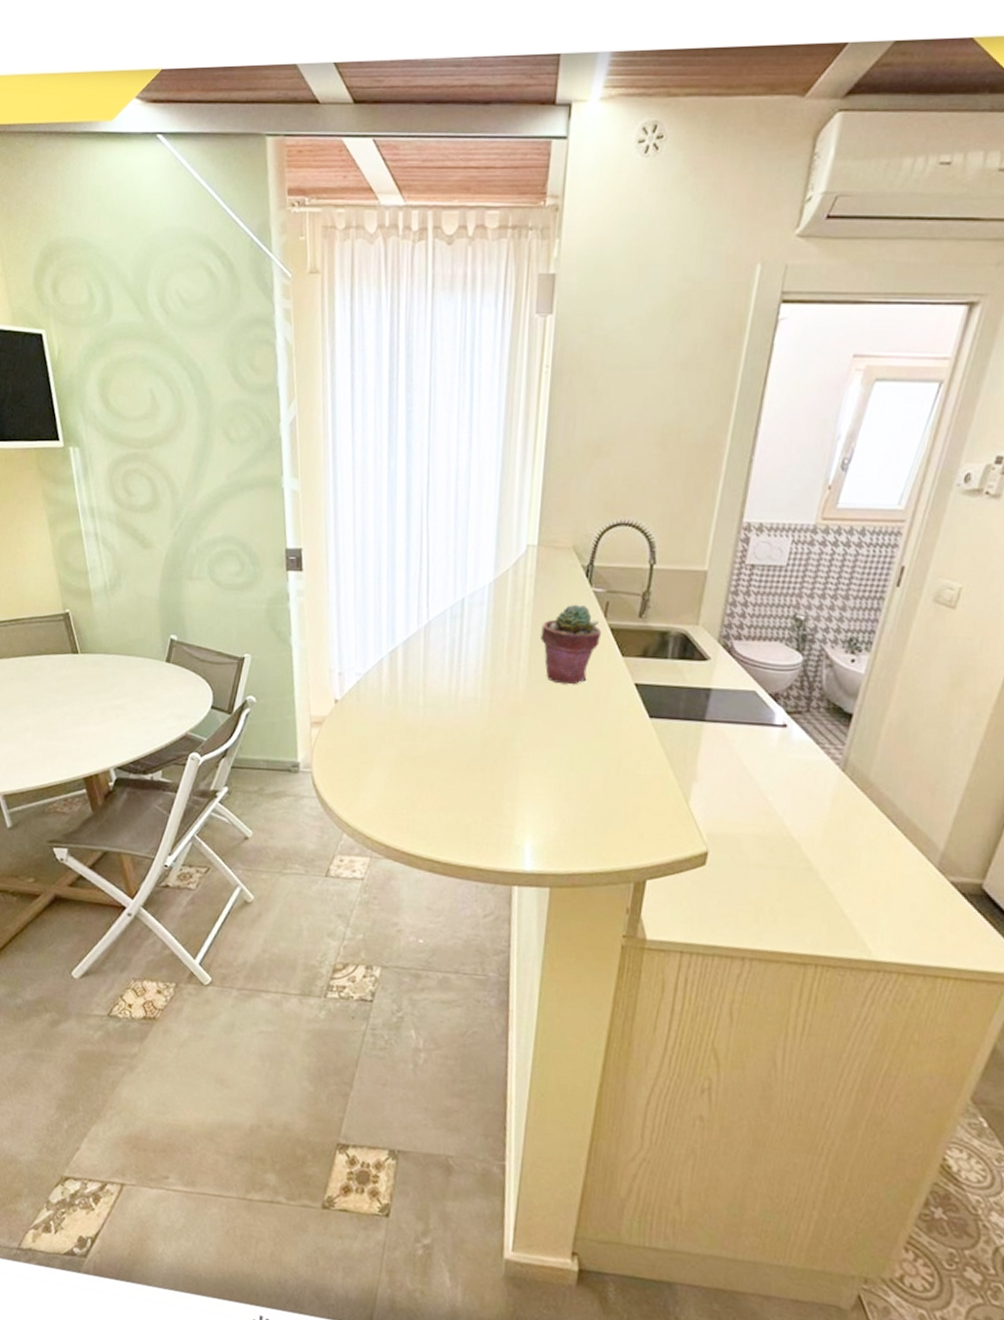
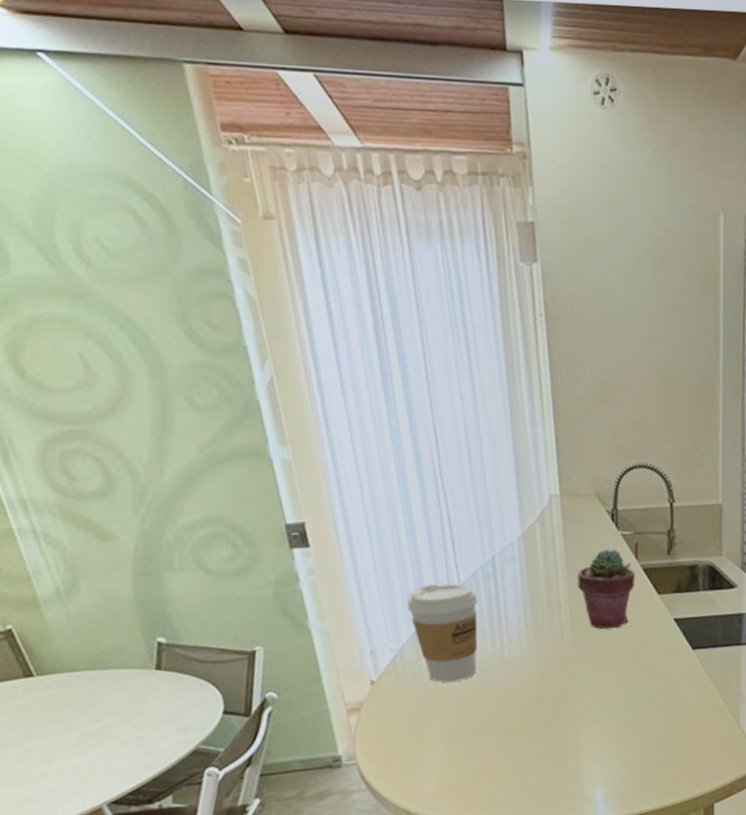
coffee cup: none [378,618,442,712] -> present [407,583,478,682]

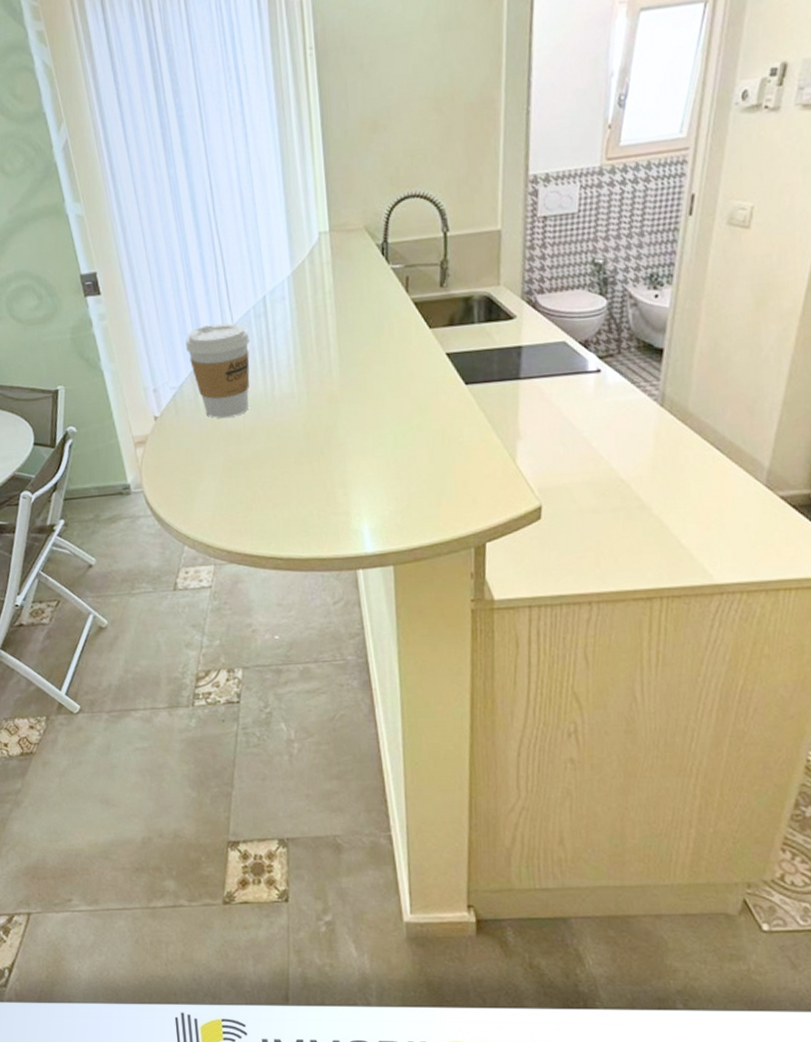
potted succulent: present [577,548,636,630] -> none [346,283,406,366]

